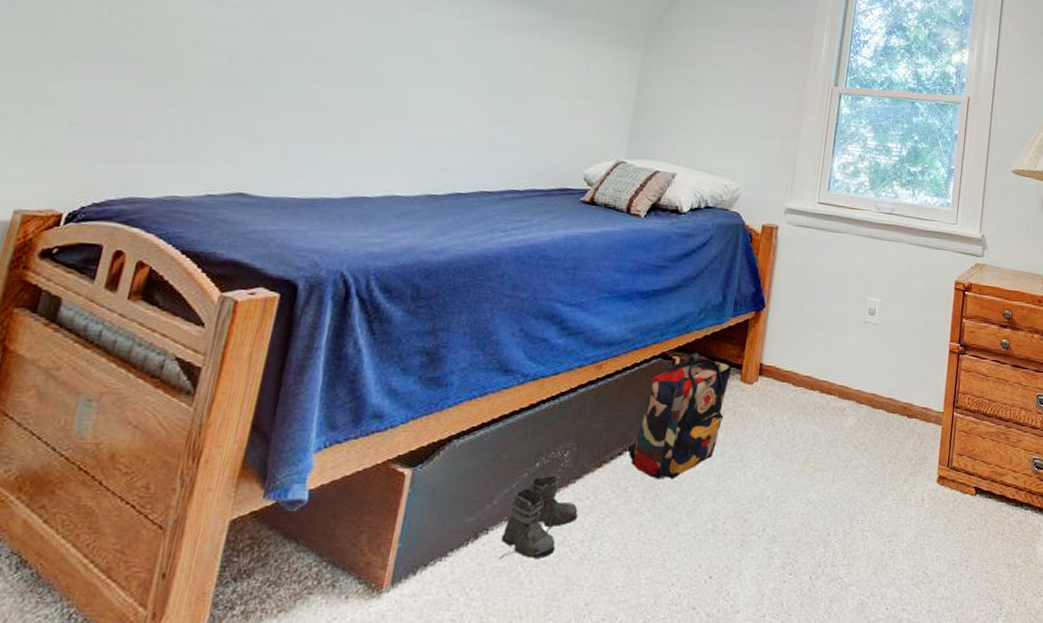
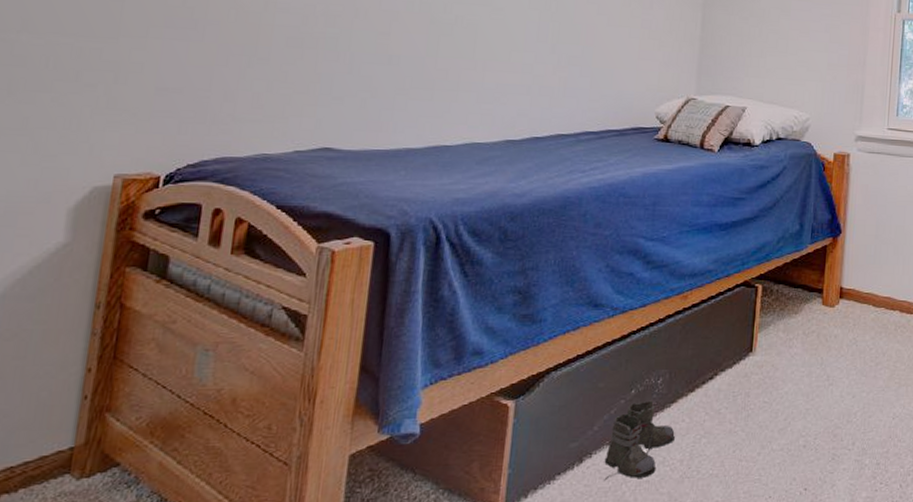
backpack: present [627,352,732,480] -> none [717,279,813,401]

